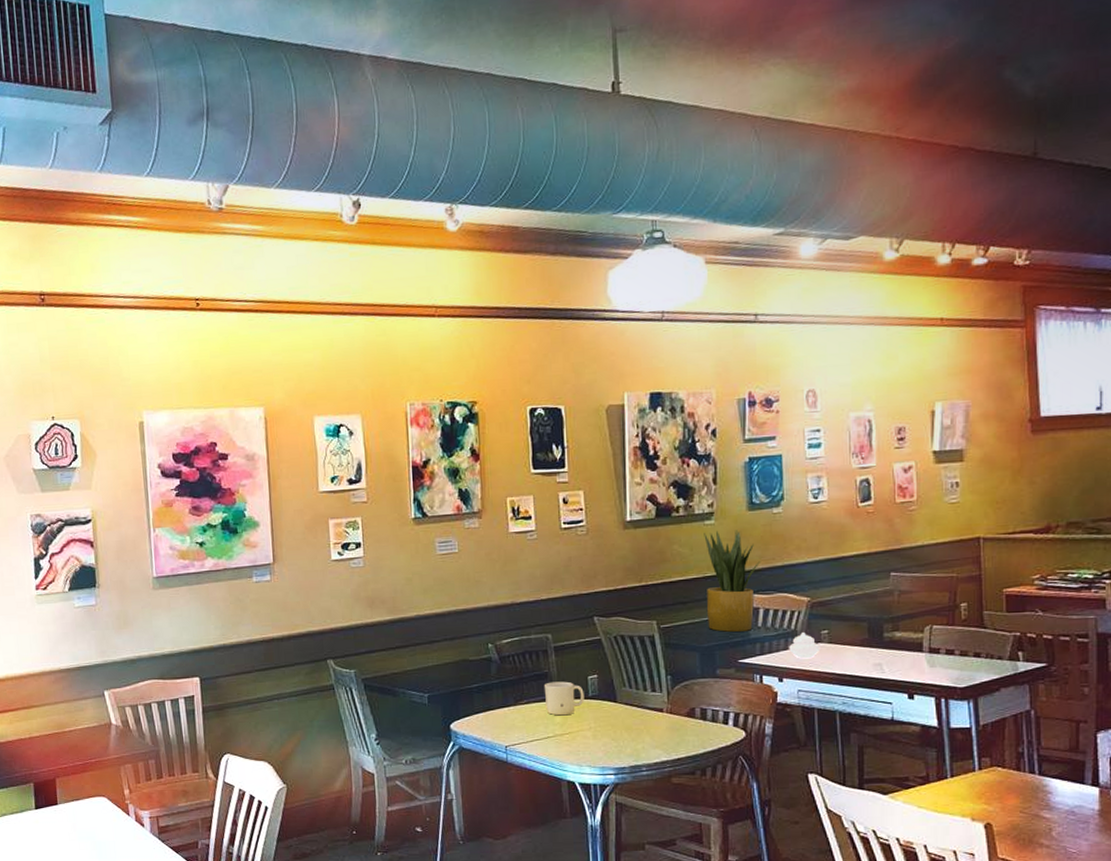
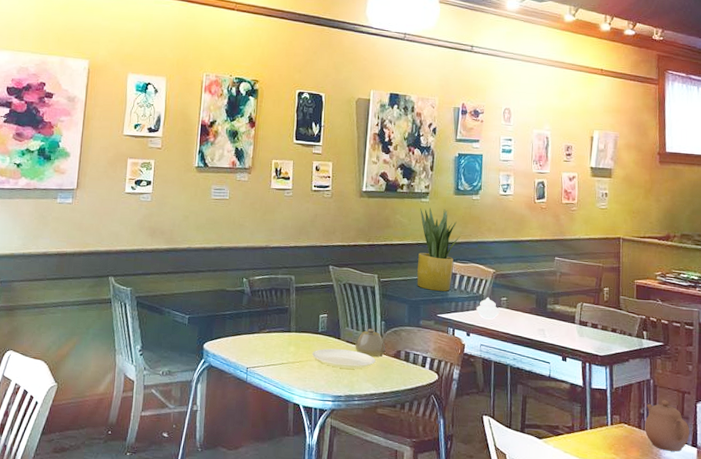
mug: present [543,681,584,716] -> none [283,316,315,346]
plate: none [583,713,664,736] -> present [311,348,376,369]
sugar bowl: none [636,686,676,719] -> present [355,328,386,357]
teapot: none [1026,733,1088,794] -> present [645,400,690,452]

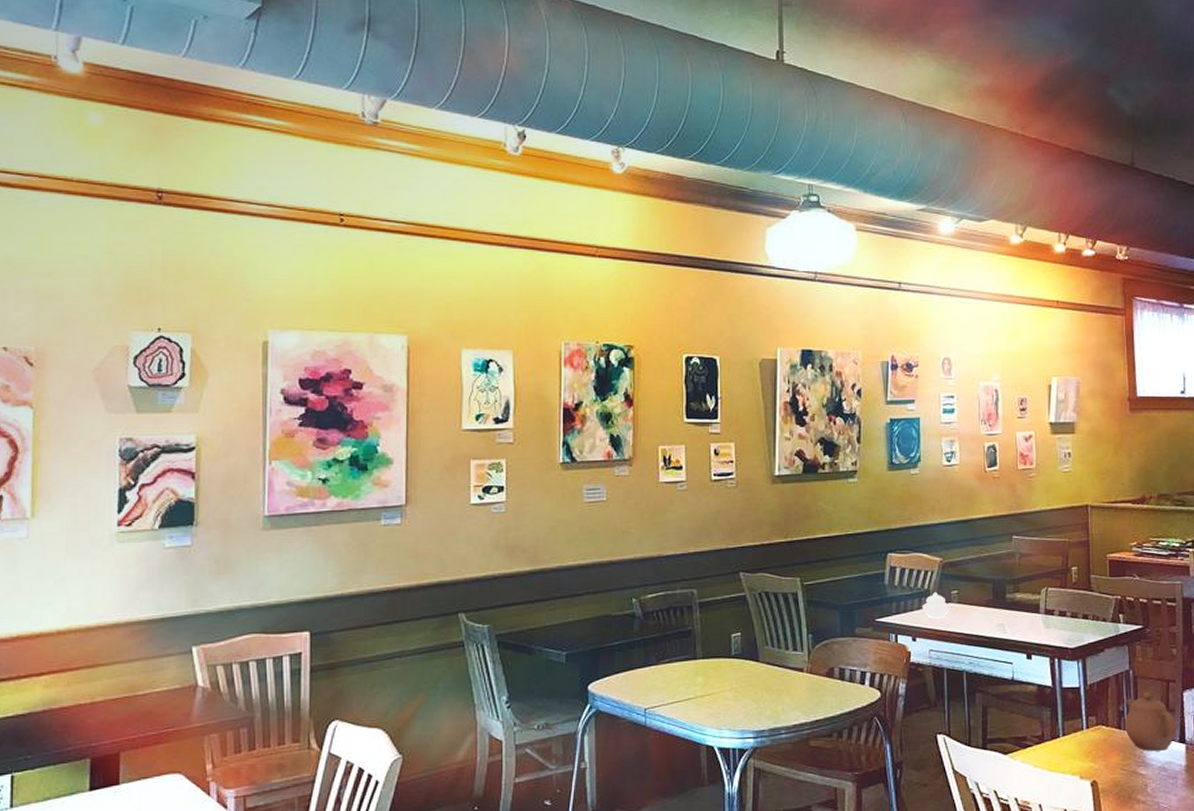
plate: present [311,348,376,369] -> none [724,673,804,697]
sugar bowl: present [355,328,386,357] -> none [778,644,816,679]
planter: present [417,208,461,292] -> none [847,489,899,591]

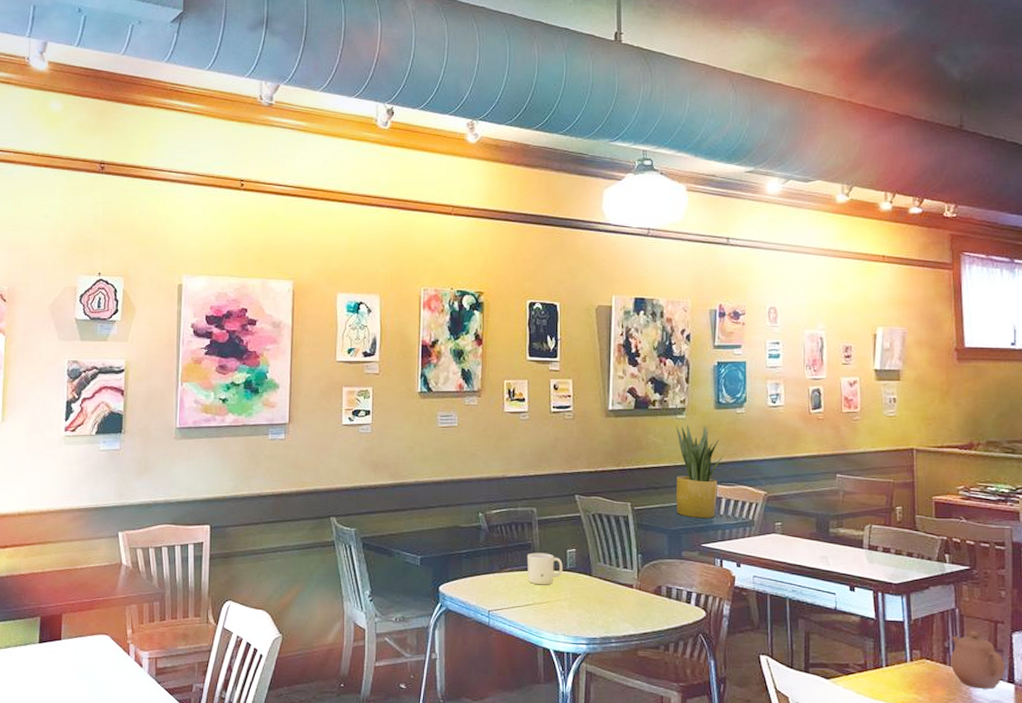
mug: none [687,639,727,676] -> present [526,552,563,585]
planter: none [847,489,899,591] -> present [676,425,725,519]
sugar bowl: present [922,592,950,619] -> none [747,523,774,548]

